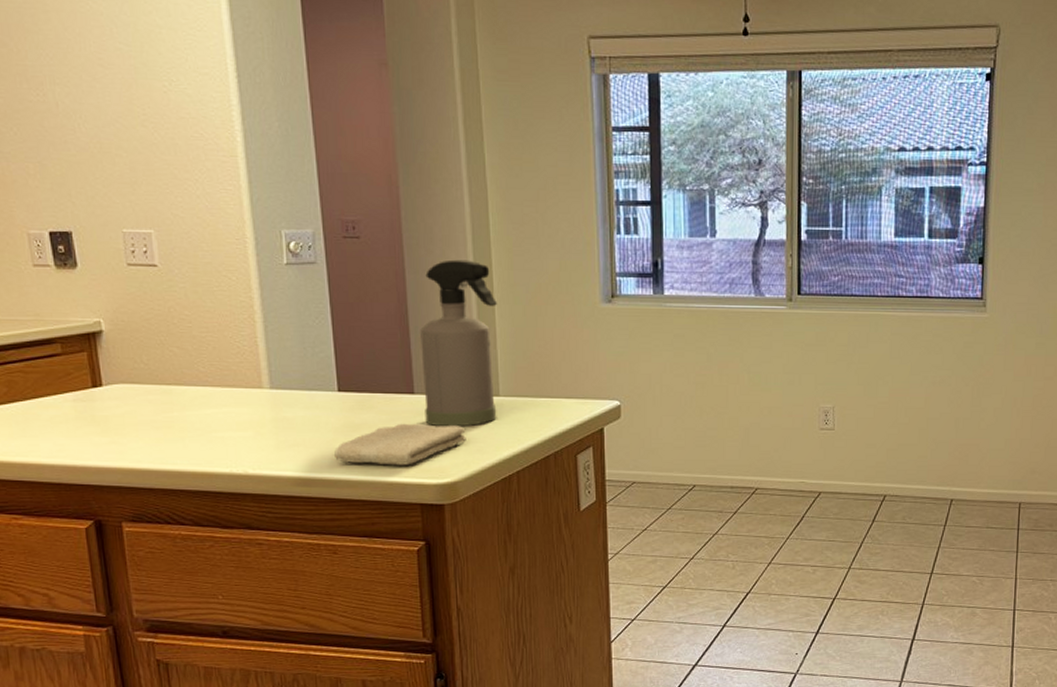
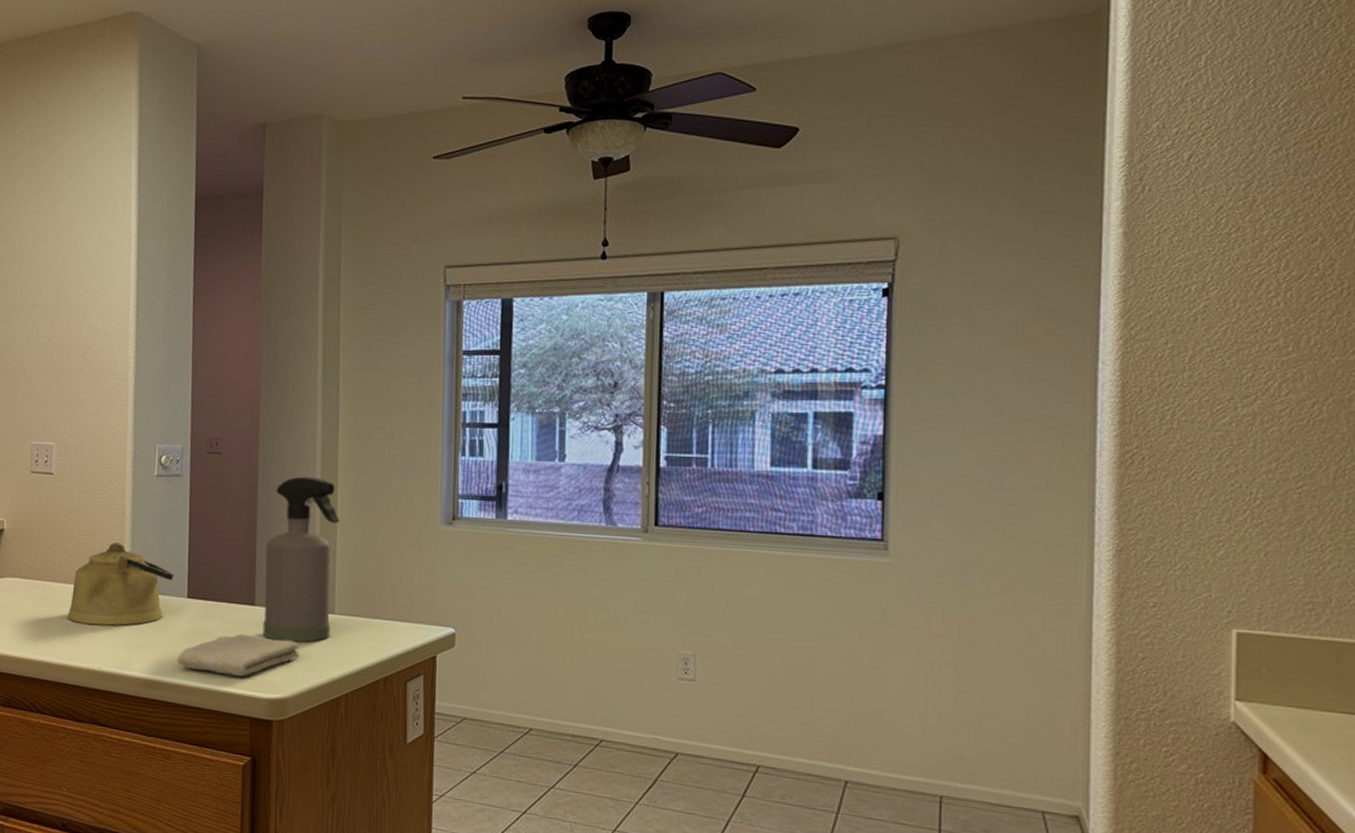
kettle: none [197,338,320,427] -> present [67,542,174,626]

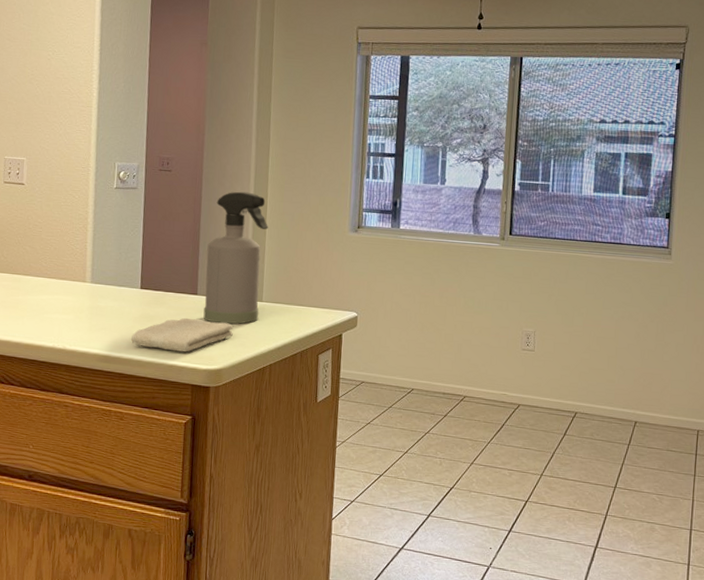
kettle: present [67,542,174,626] -> none [35,242,129,312]

